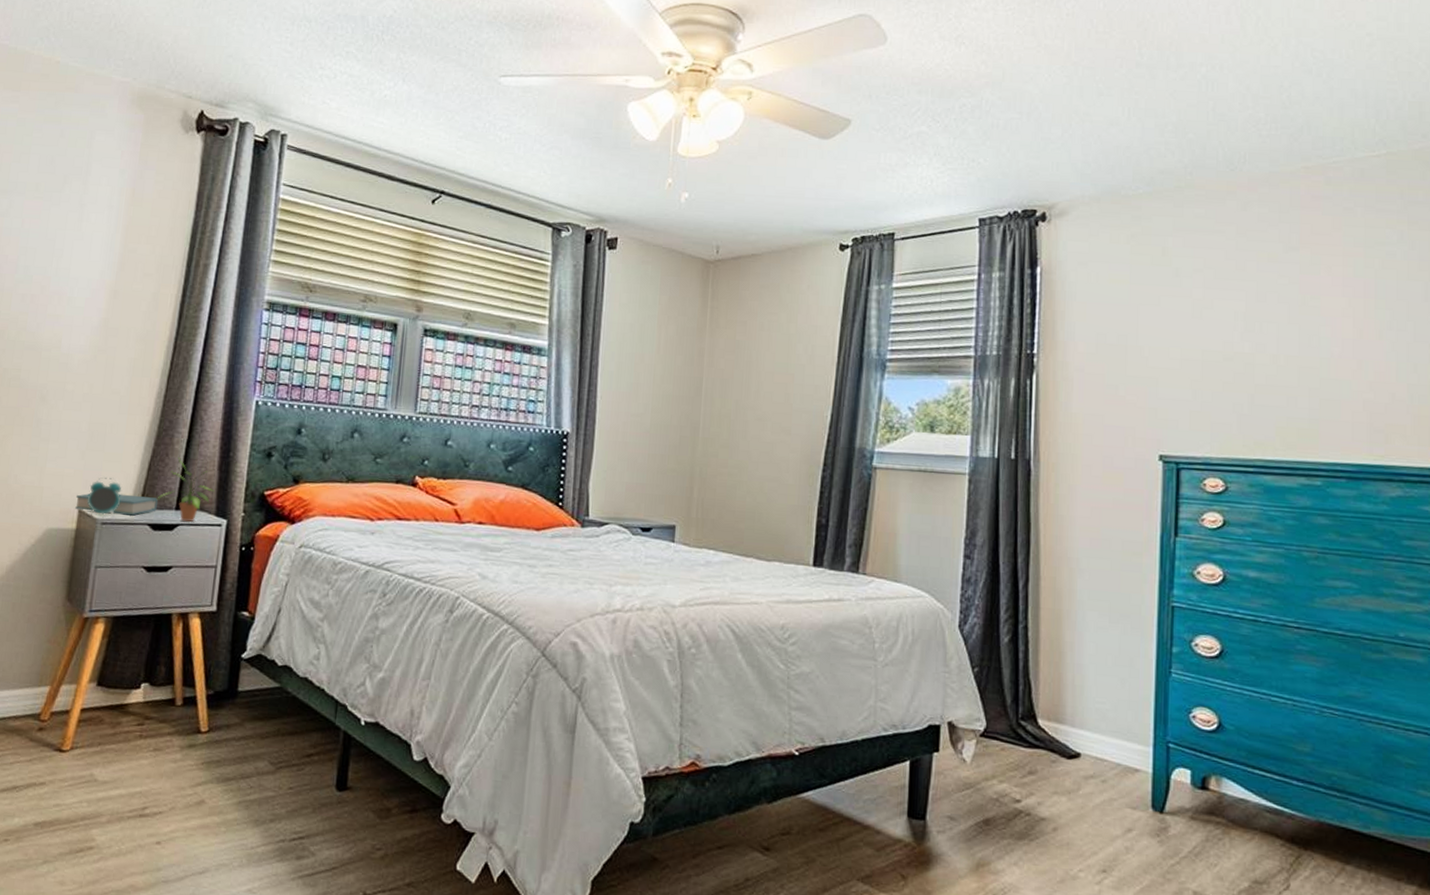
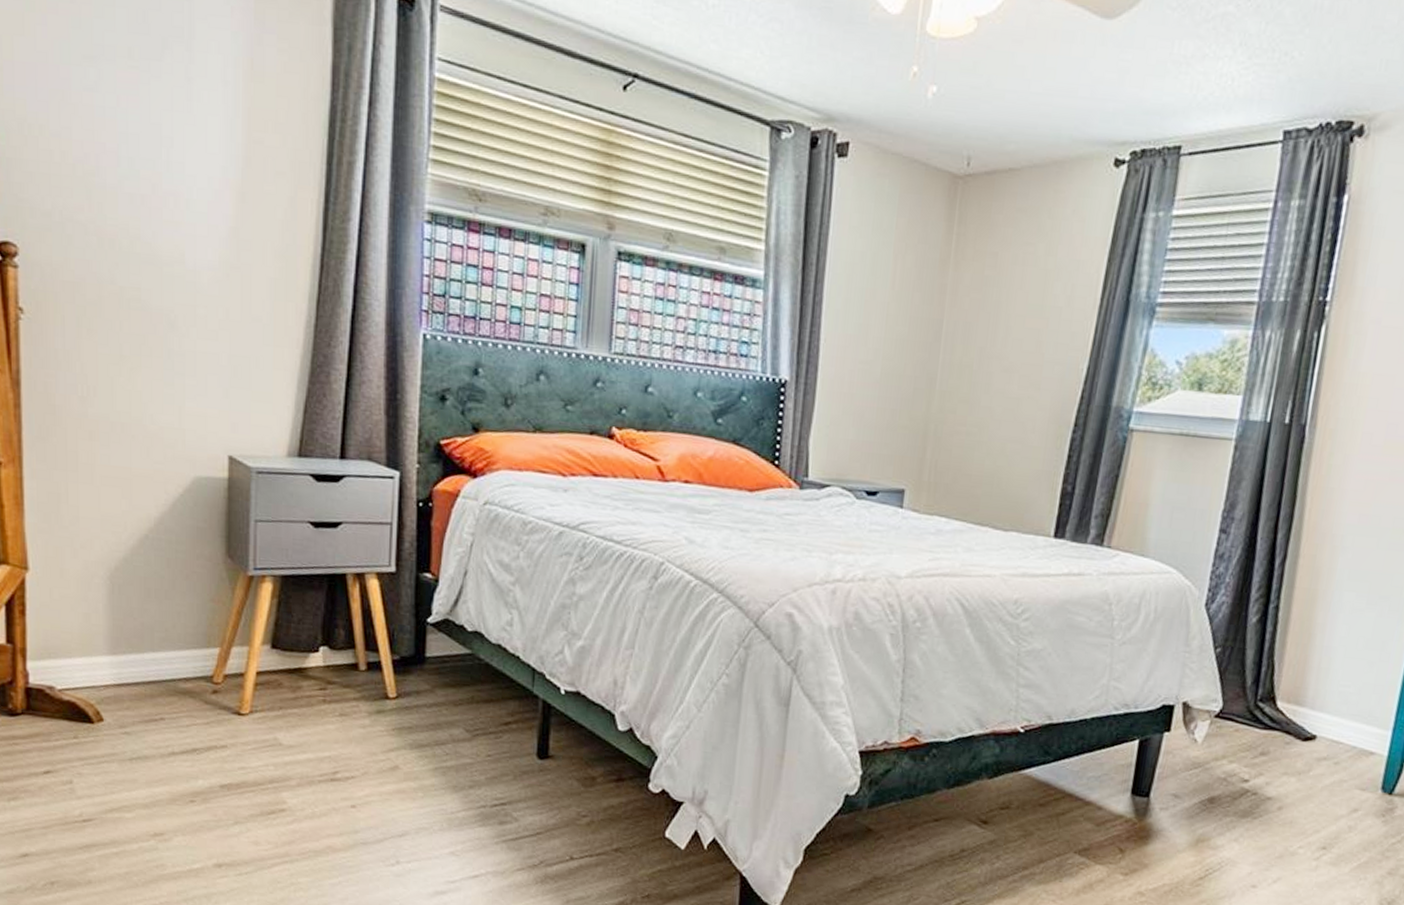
book: present [75,493,158,516] -> none [225,438,318,465]
alarm clock: present [88,476,122,517] -> none [238,418,276,465]
potted plant: present [156,456,215,522] -> none [317,398,383,473]

